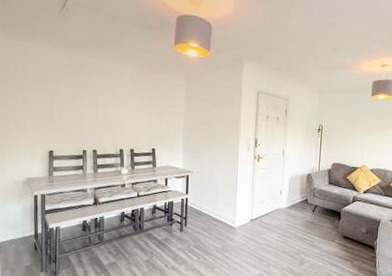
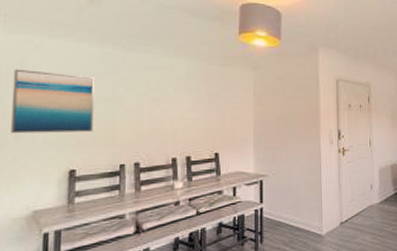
wall art: none [10,68,65,122] -> present [10,69,95,134]

